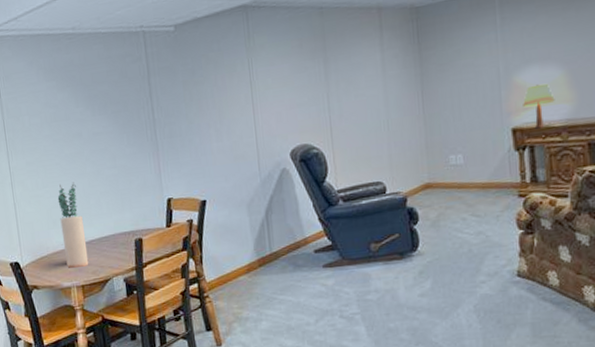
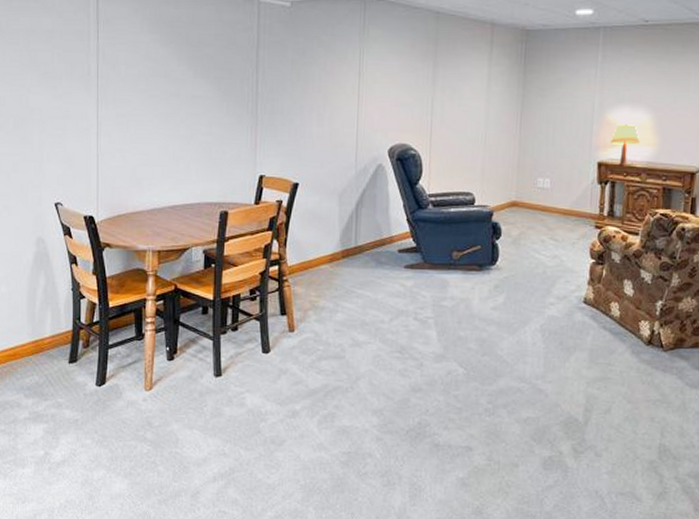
vase: present [57,182,89,268] -> none [144,142,170,232]

